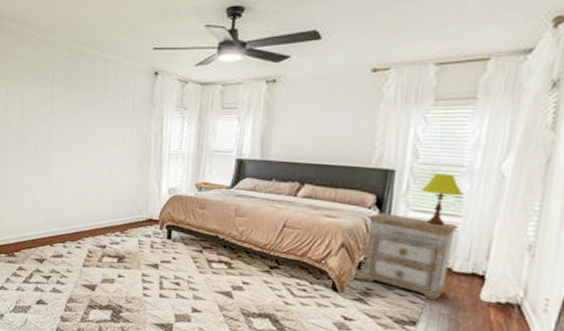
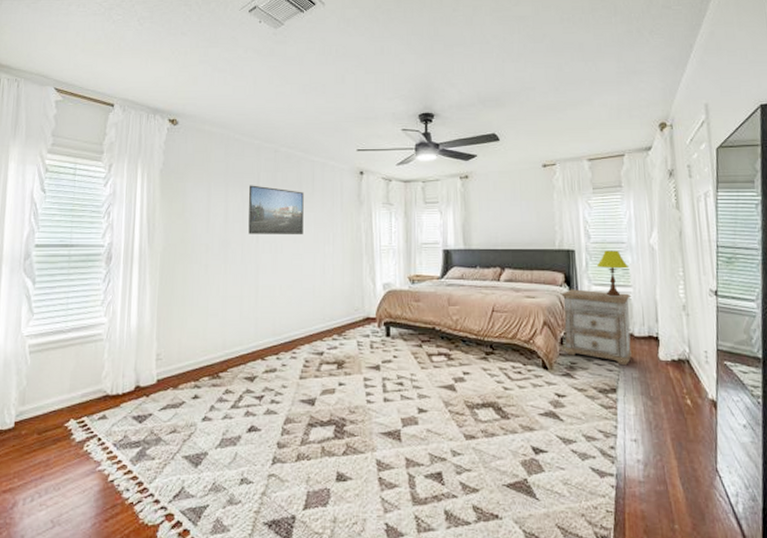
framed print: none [42,83,96,135] -> present [248,185,304,235]

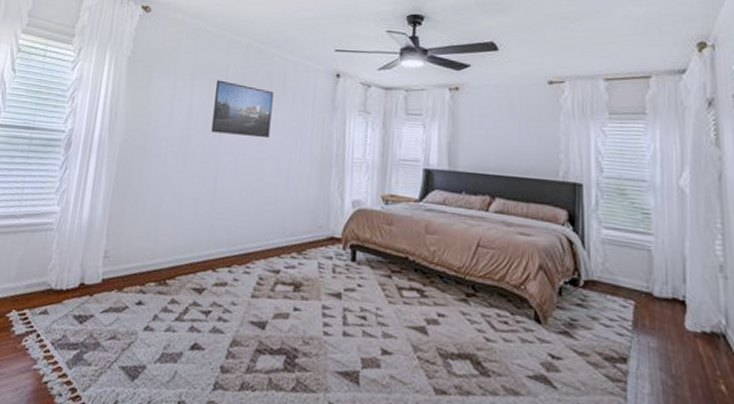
nightstand: present [561,289,632,366] -> none [563,230,651,332]
table lamp: present [596,250,628,297] -> none [608,188,650,246]

